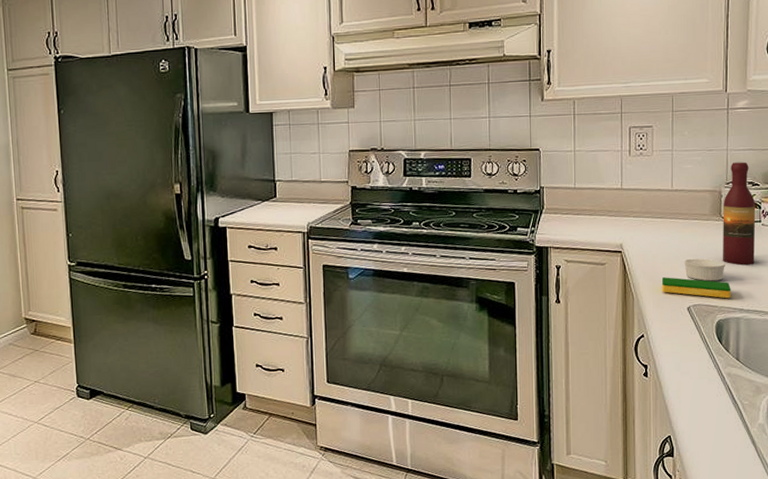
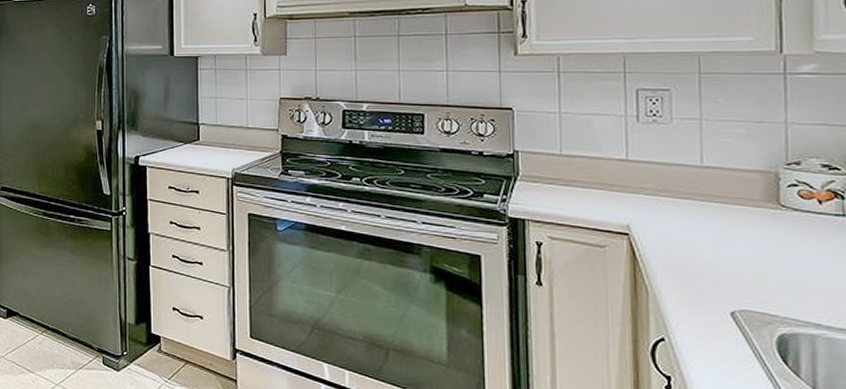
dish sponge: present [661,277,731,299] -> none [689,271,800,309]
ramekin: present [684,258,725,282] -> none [723,251,789,284]
wine bottle: present [723,162,756,266] -> none [782,139,838,270]

